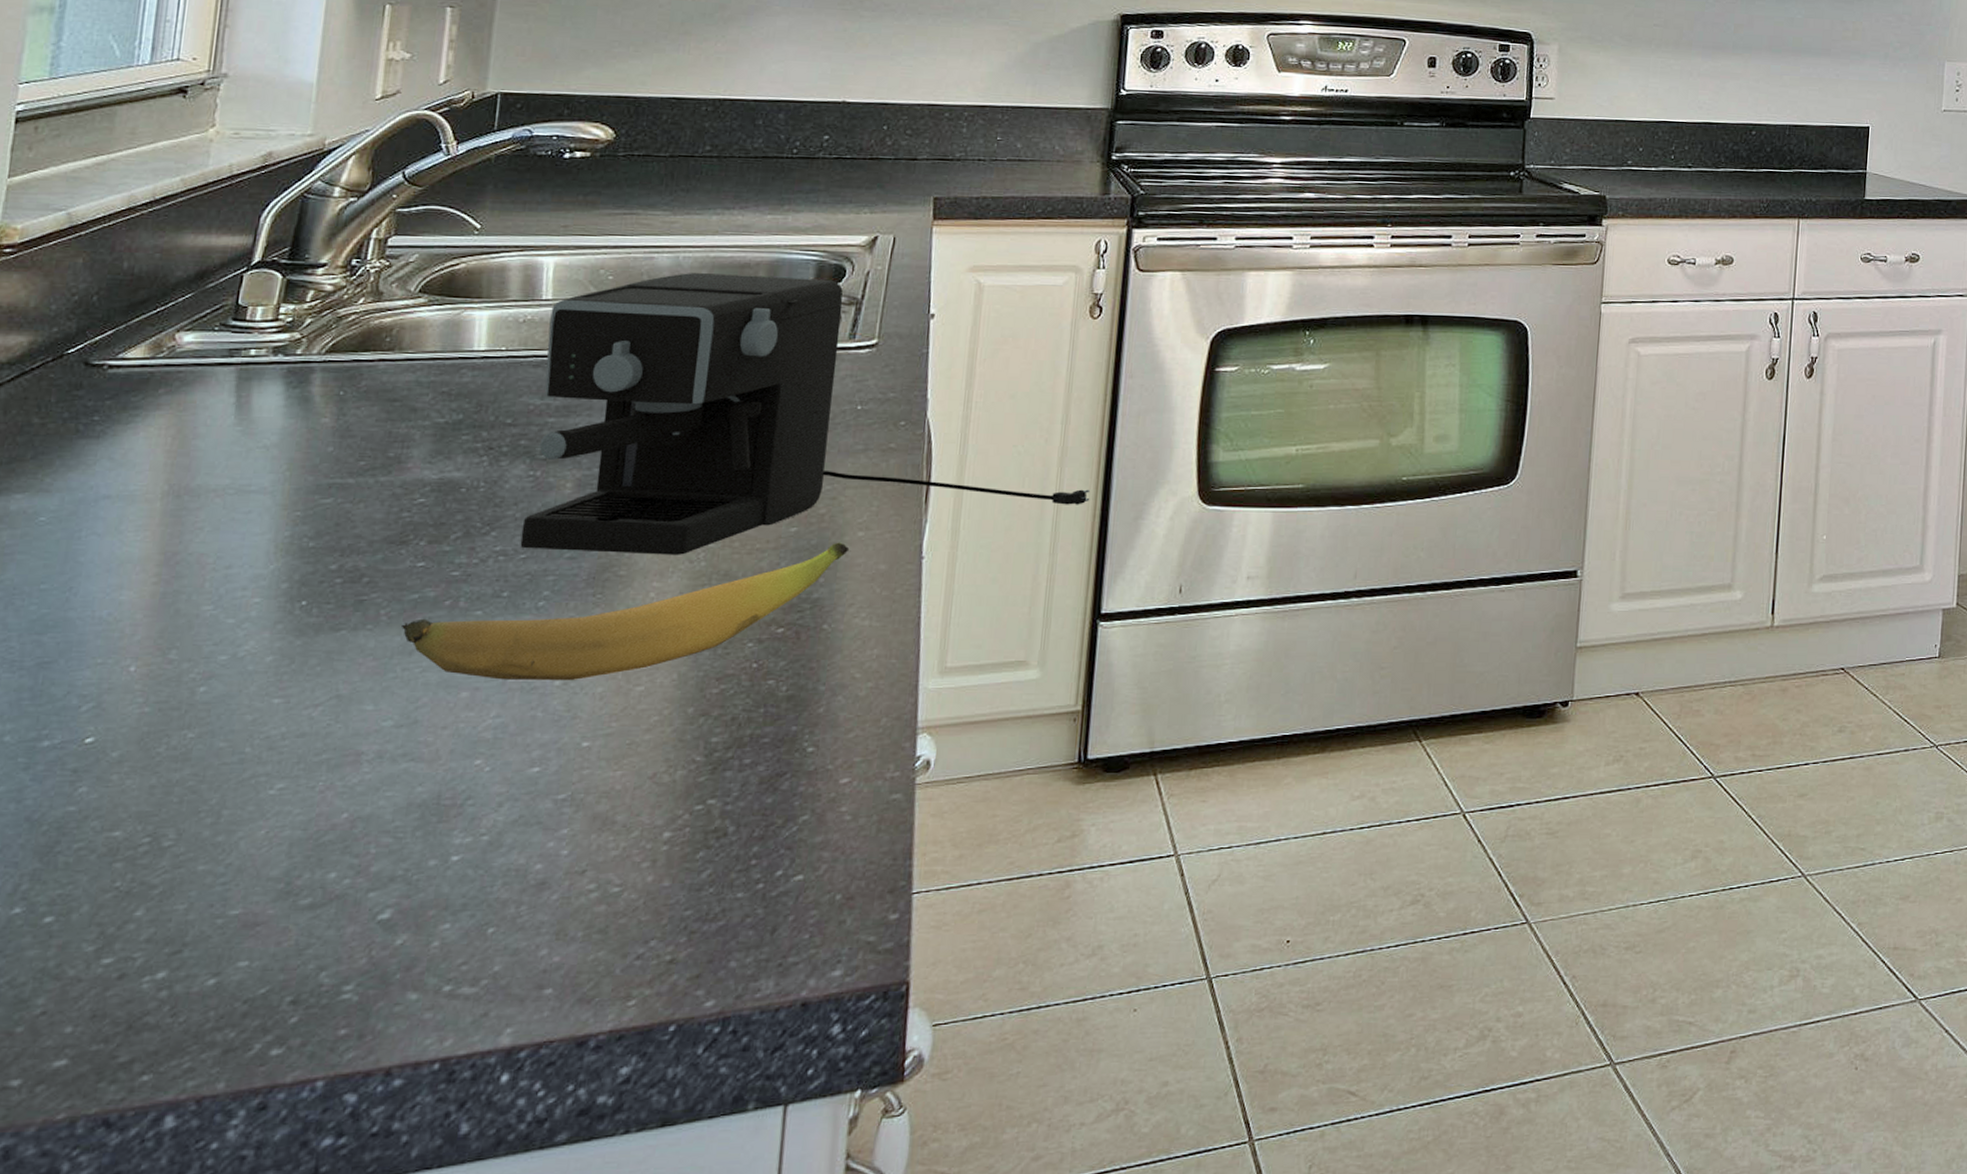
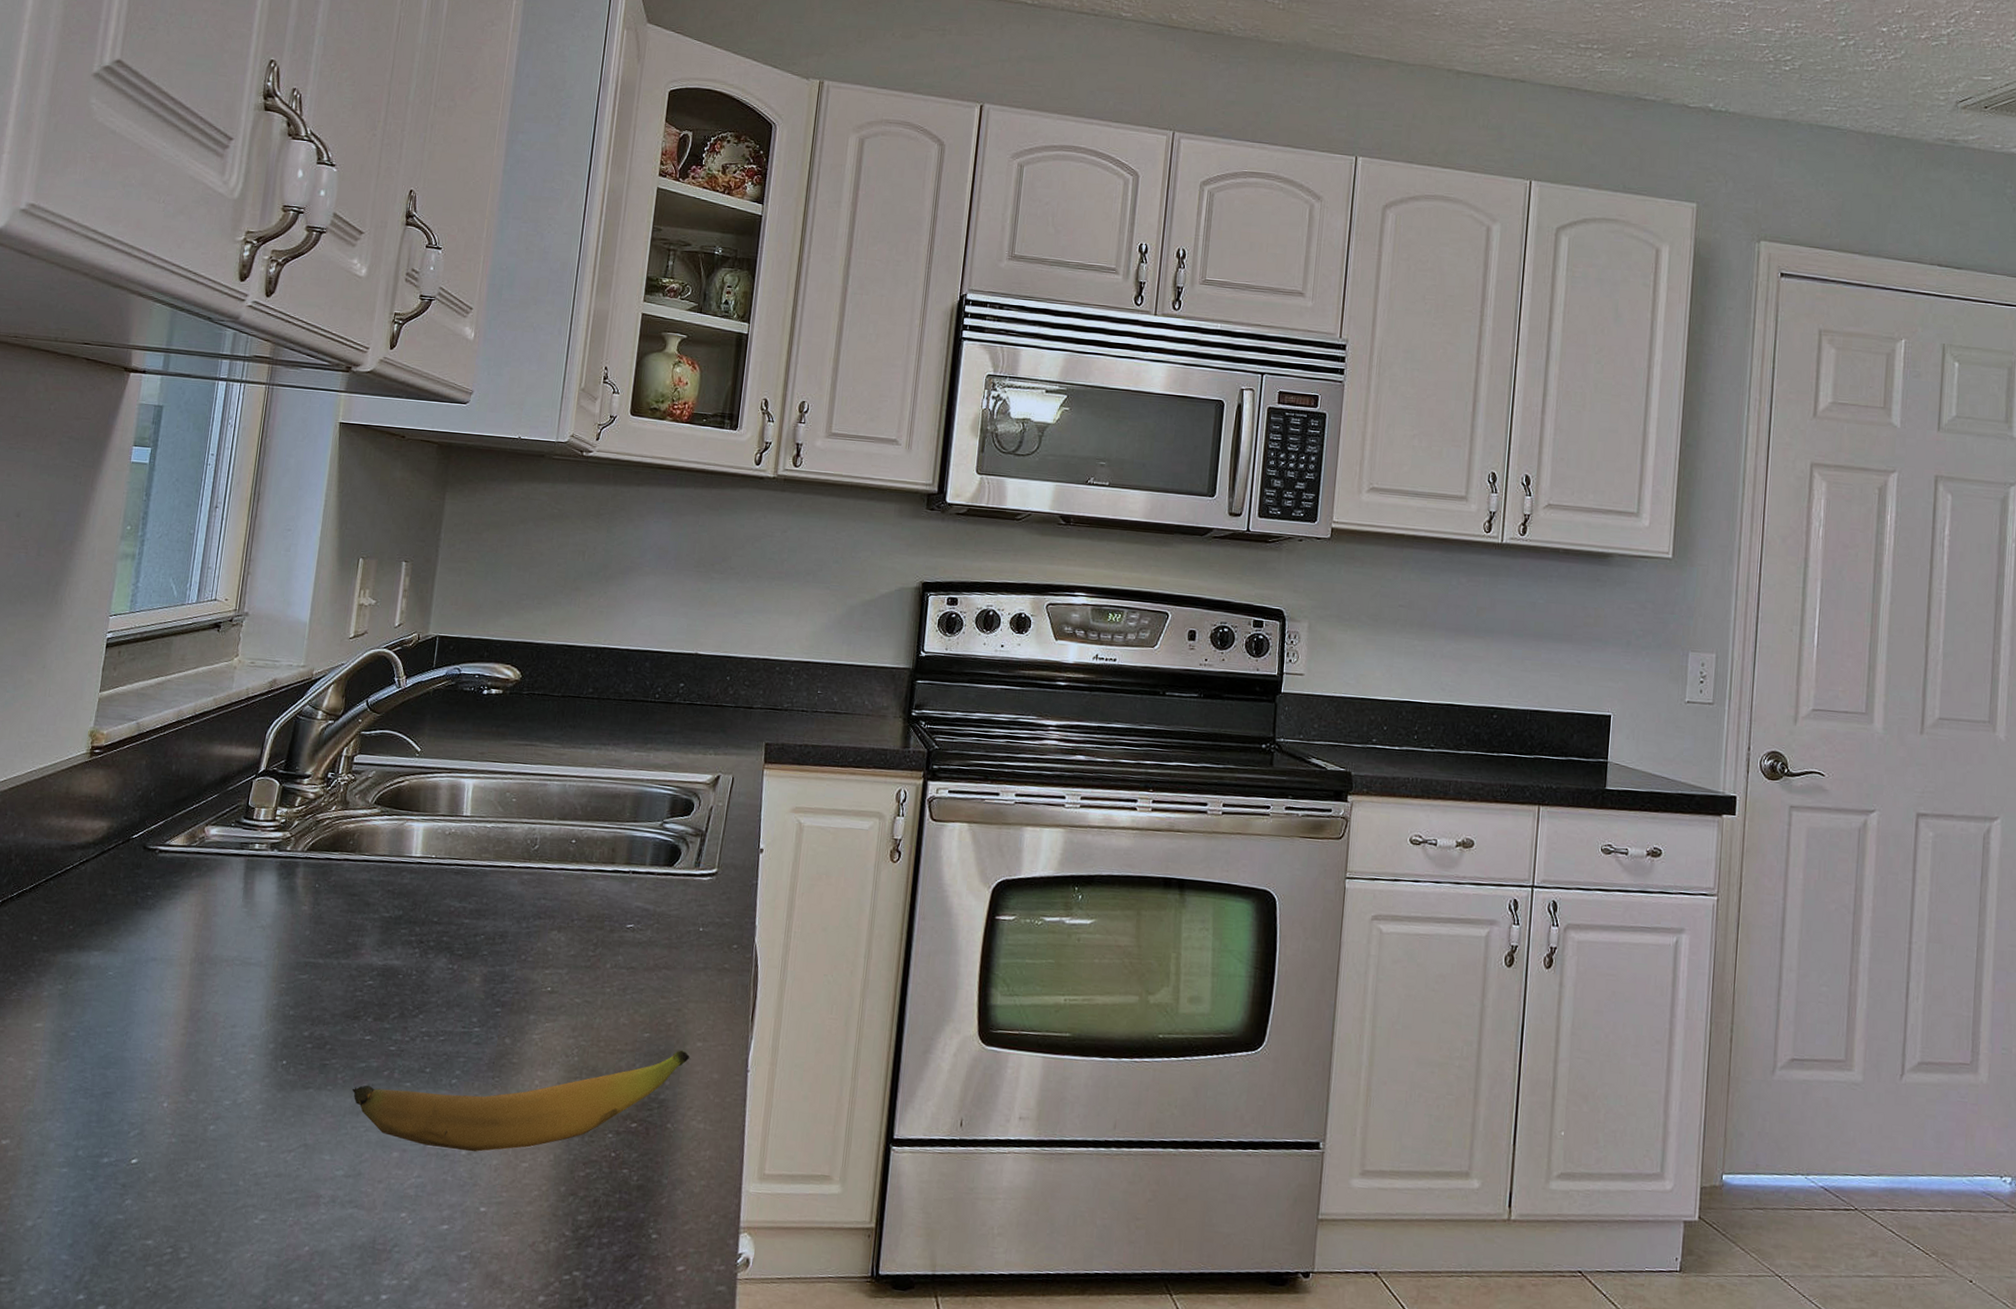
coffee maker: present [520,273,1090,555] -> none [440,799,887,1049]

